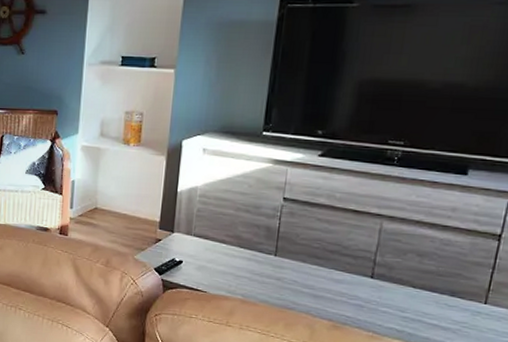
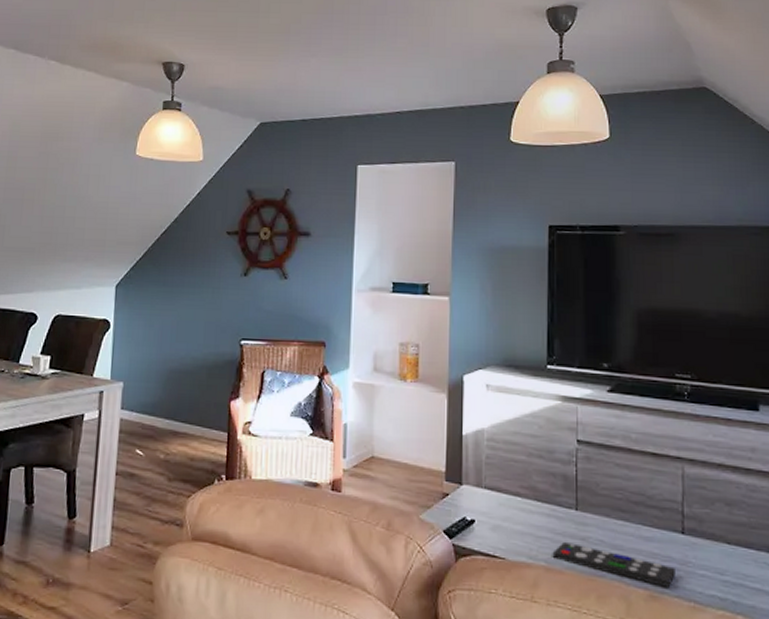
remote control: none [249,281,360,320] -> present [552,542,675,587]

